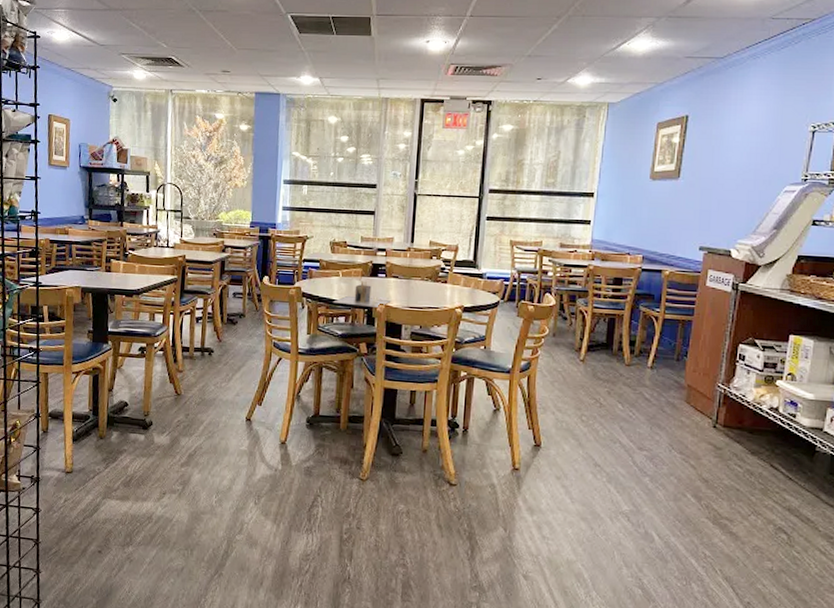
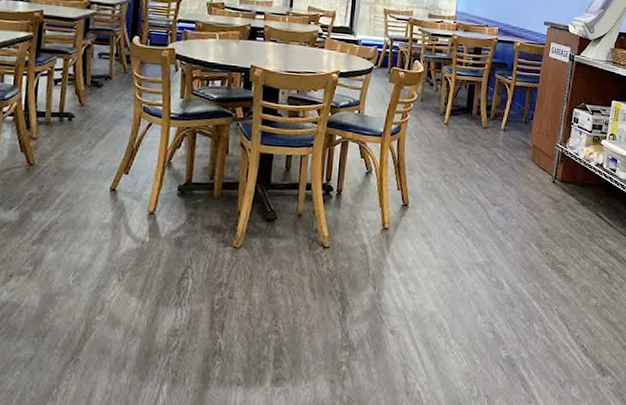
napkin holder: present [333,281,390,308] -> none [209,44,268,72]

